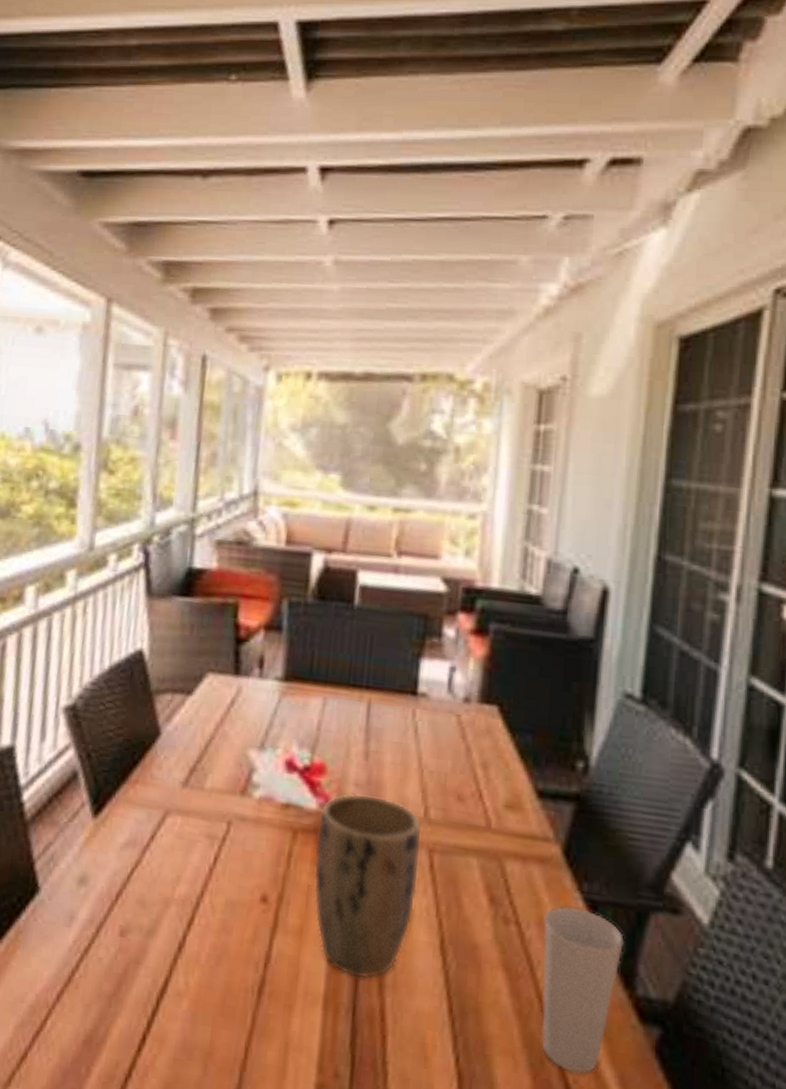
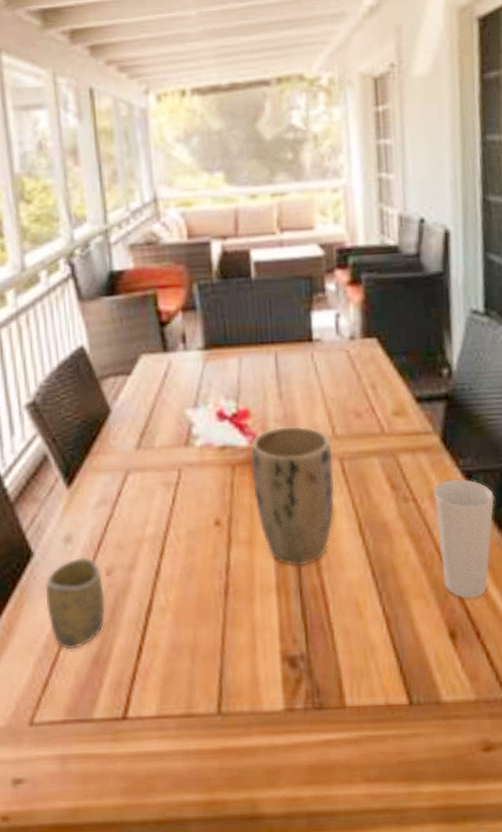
cup: none [41,905,115,1021] -> present [45,556,106,650]

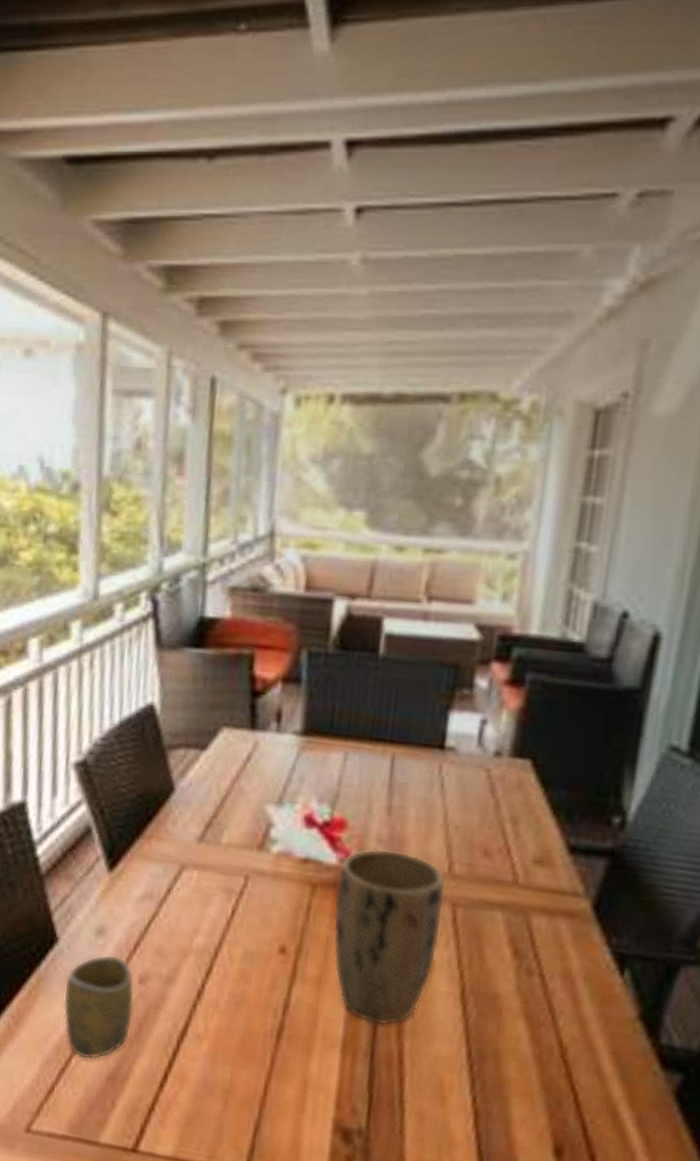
cup: present [433,479,495,599] -> none [559,959,651,1114]

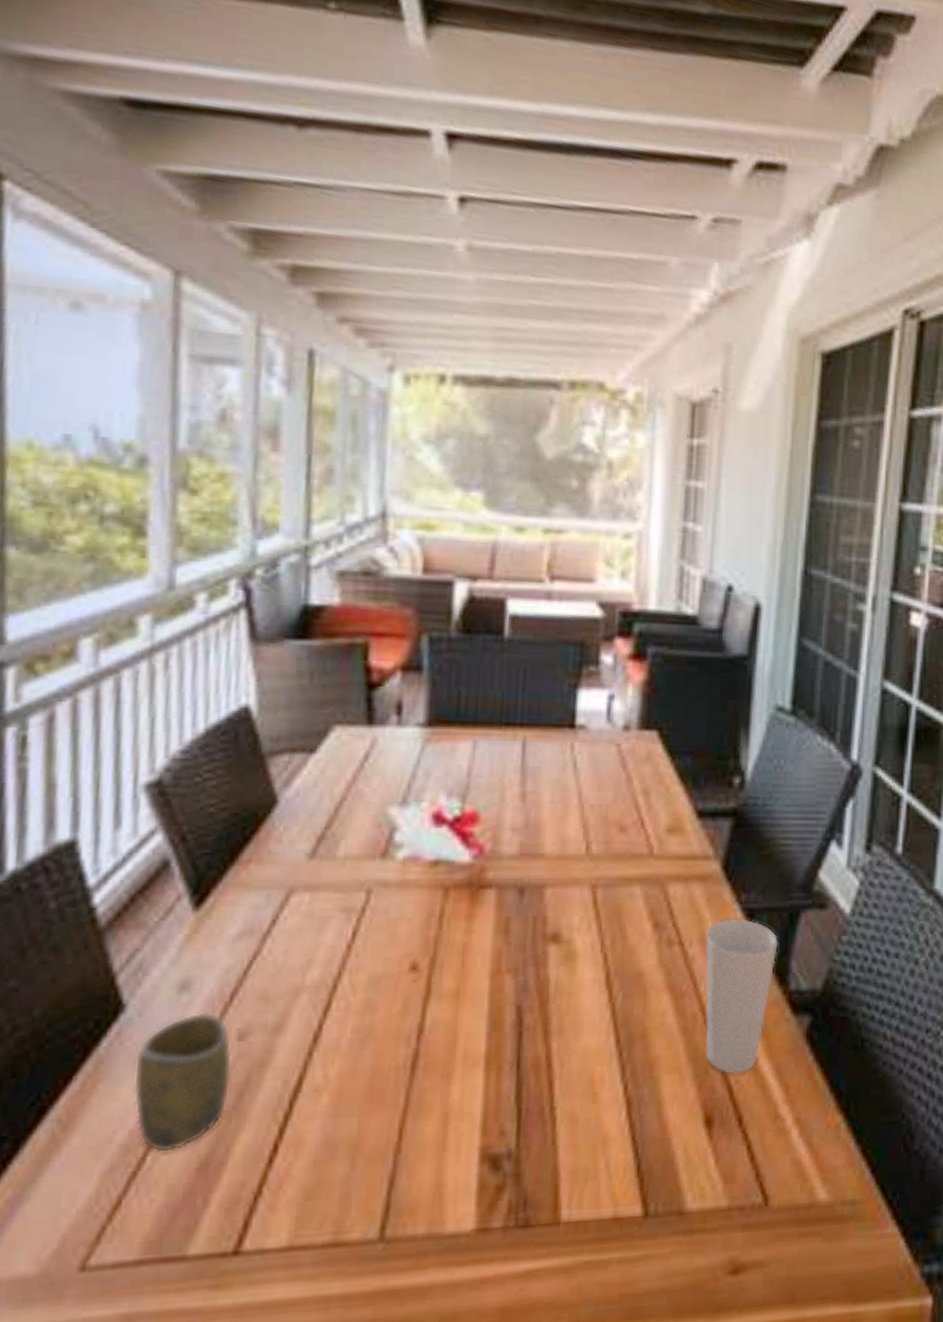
plant pot: present [332,848,446,1026] -> none [469,838,585,1030]
cup: none [559,959,651,1114] -> present [705,918,778,1074]

